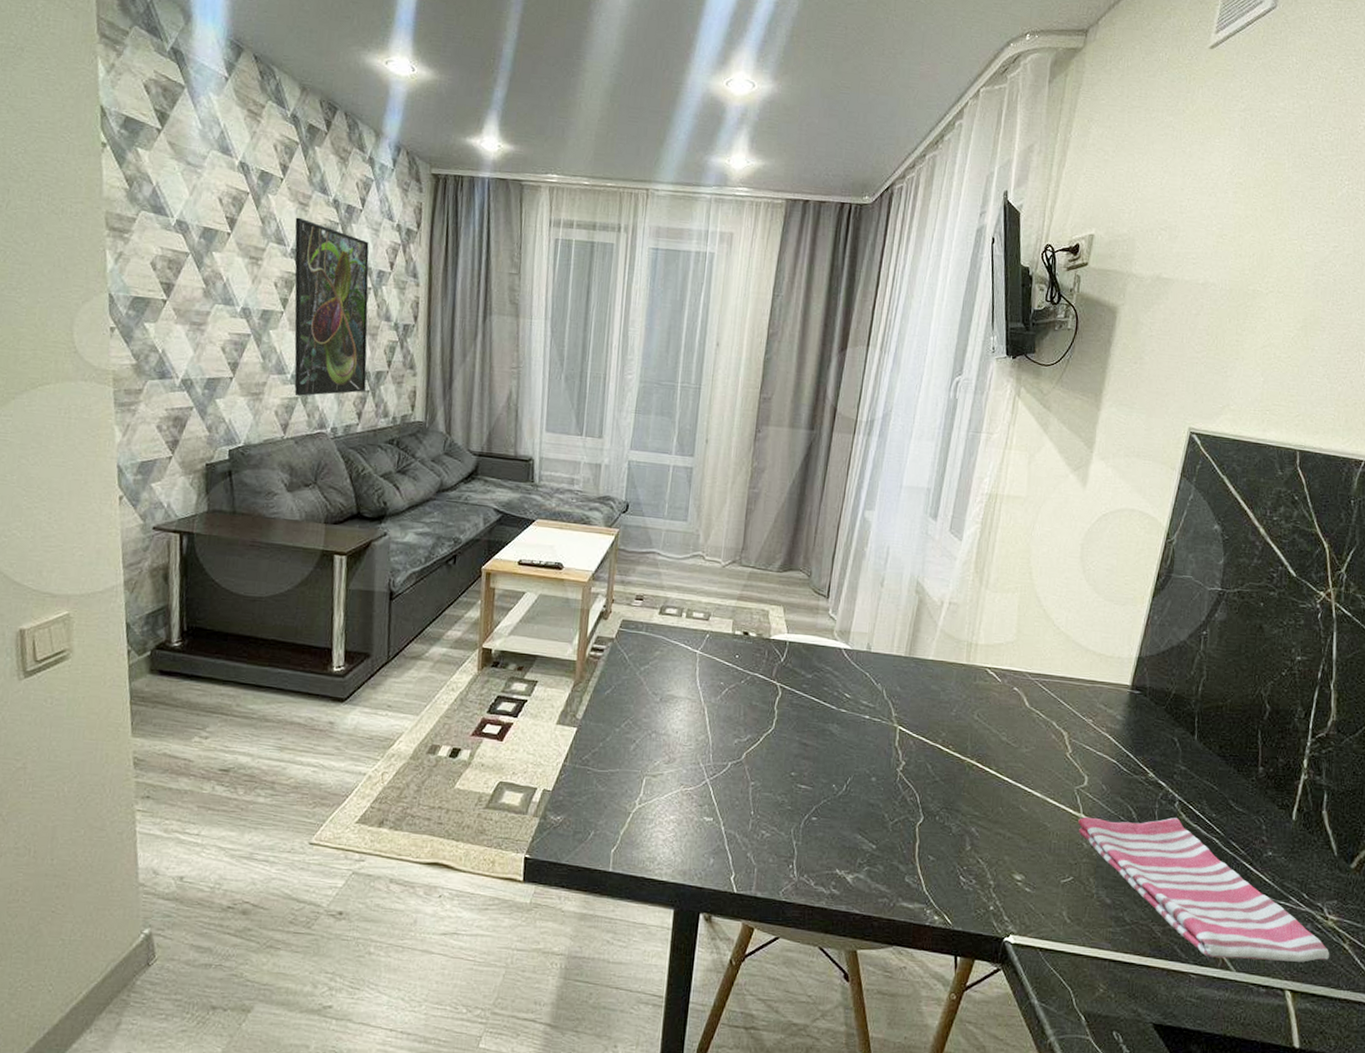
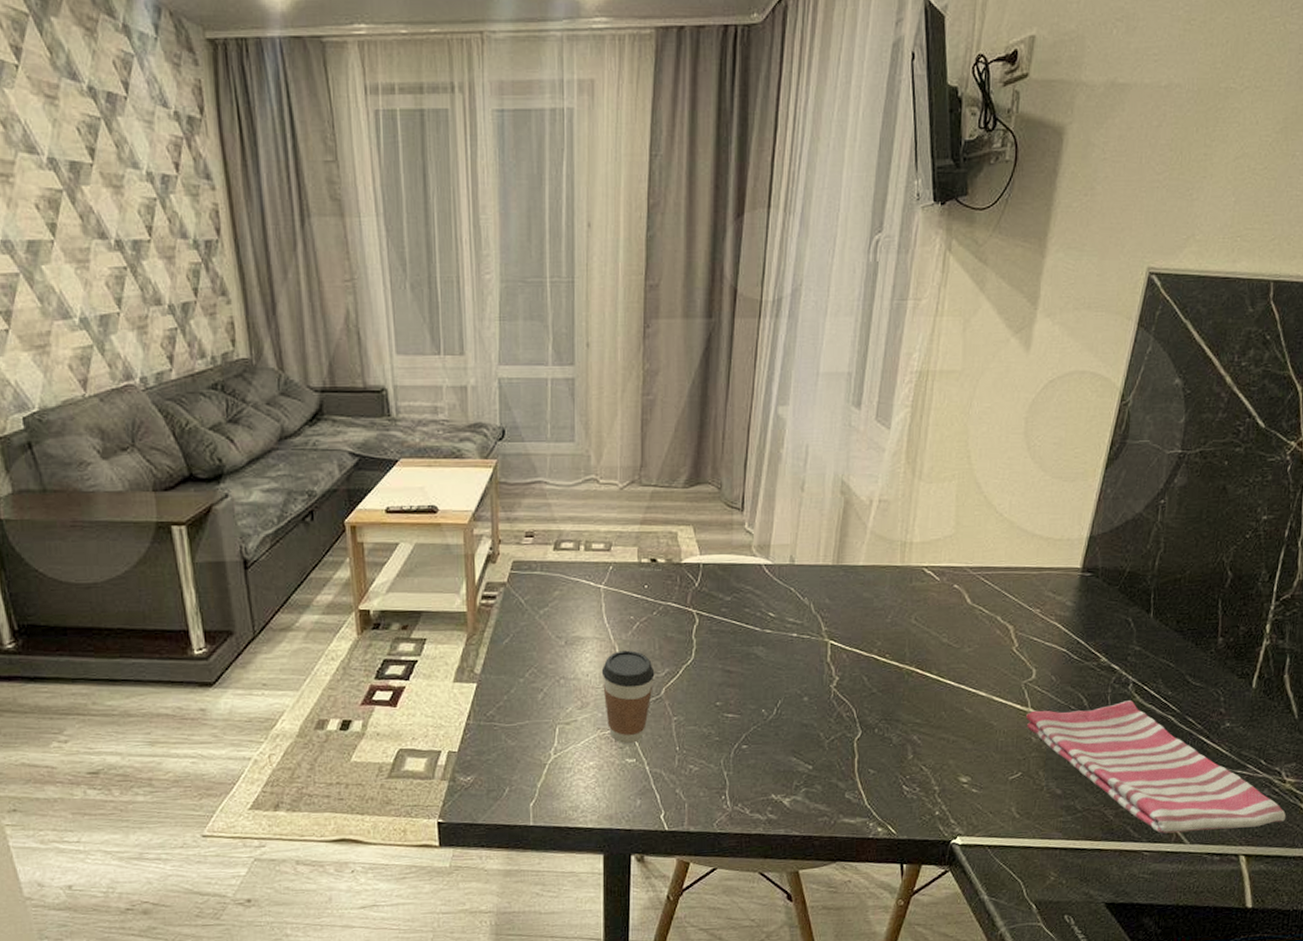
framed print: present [294,217,369,396] -> none [44,115,174,343]
coffee cup: none [689,713,738,803] -> present [601,650,655,745]

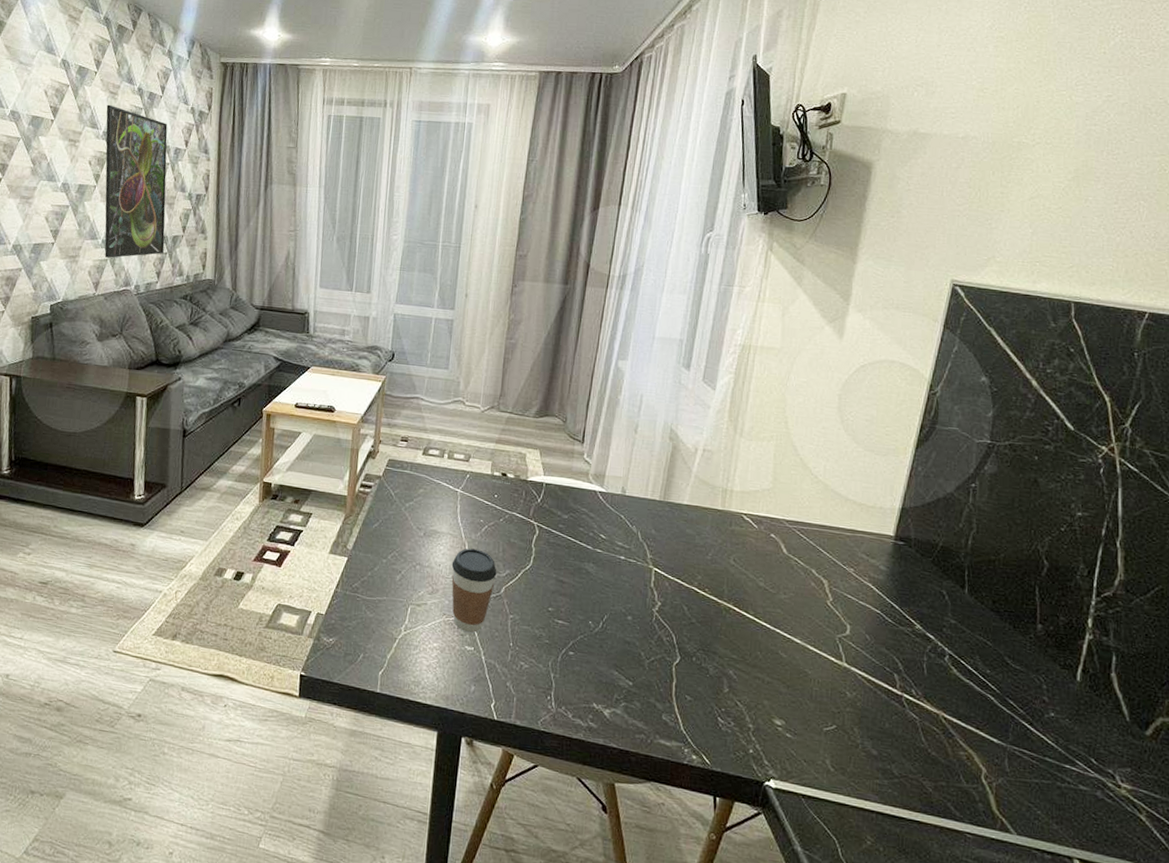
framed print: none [44,115,174,343] -> present [104,104,168,258]
dish towel: present [1026,700,1287,834] -> none [841,665,1124,831]

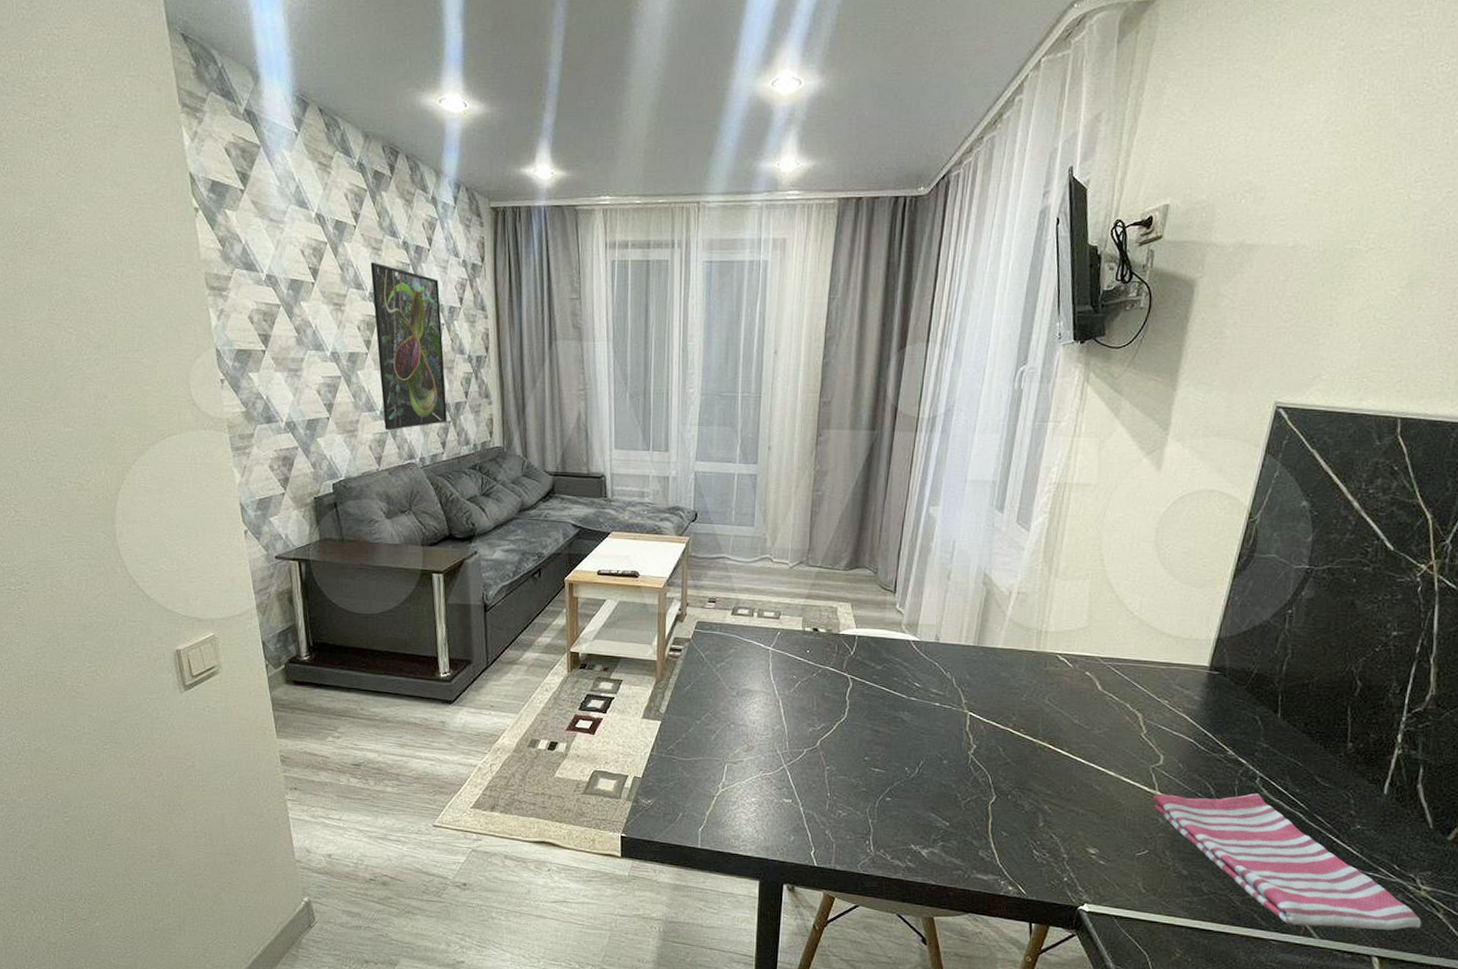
coffee cup: present [451,548,497,633] -> none [766,704,812,786]
dish towel: none [841,665,1124,831] -> present [1153,793,1422,930]

